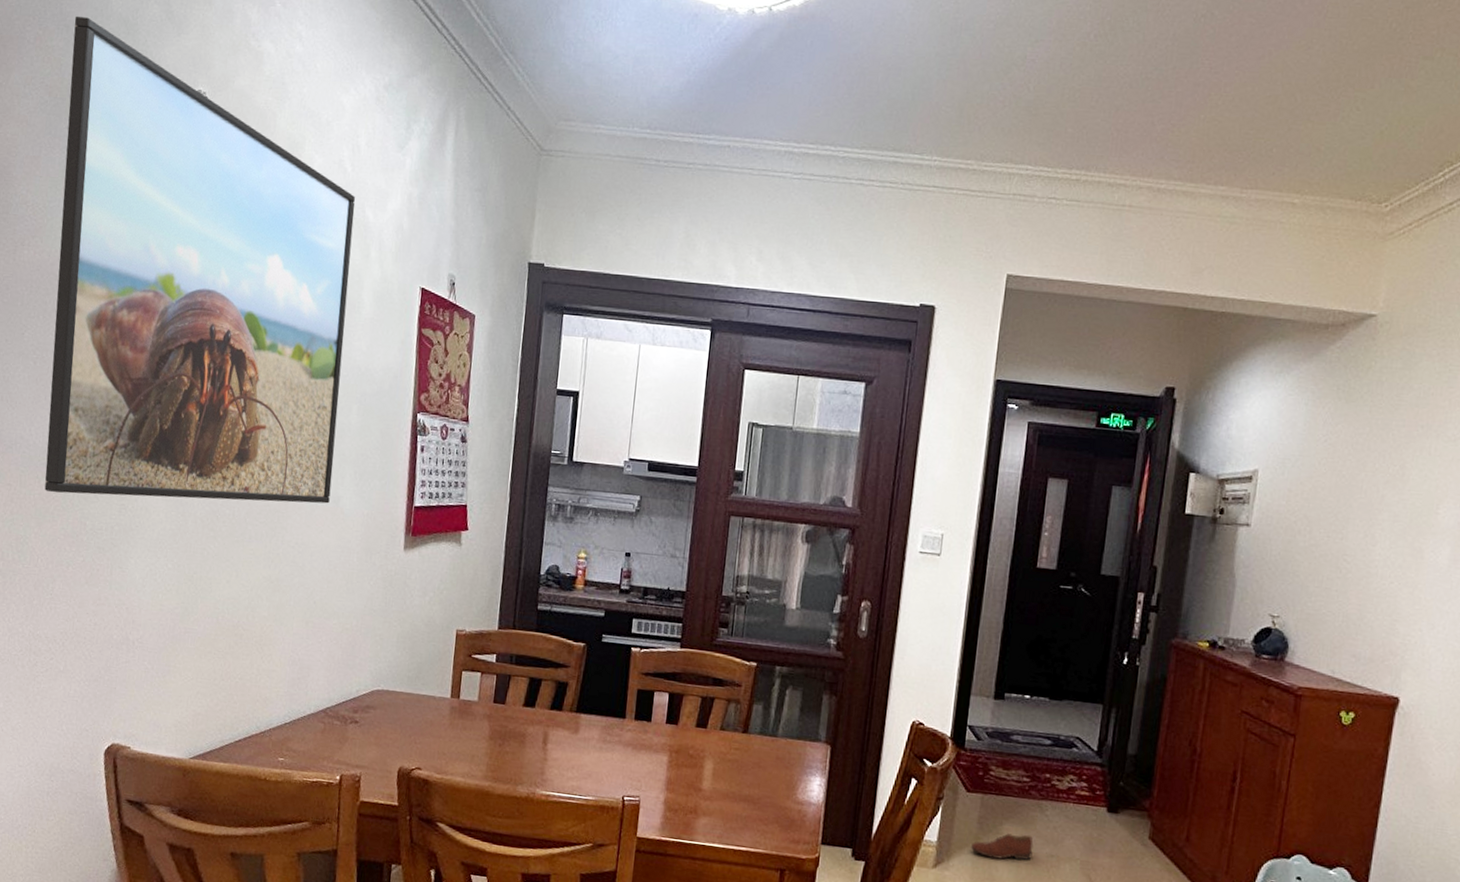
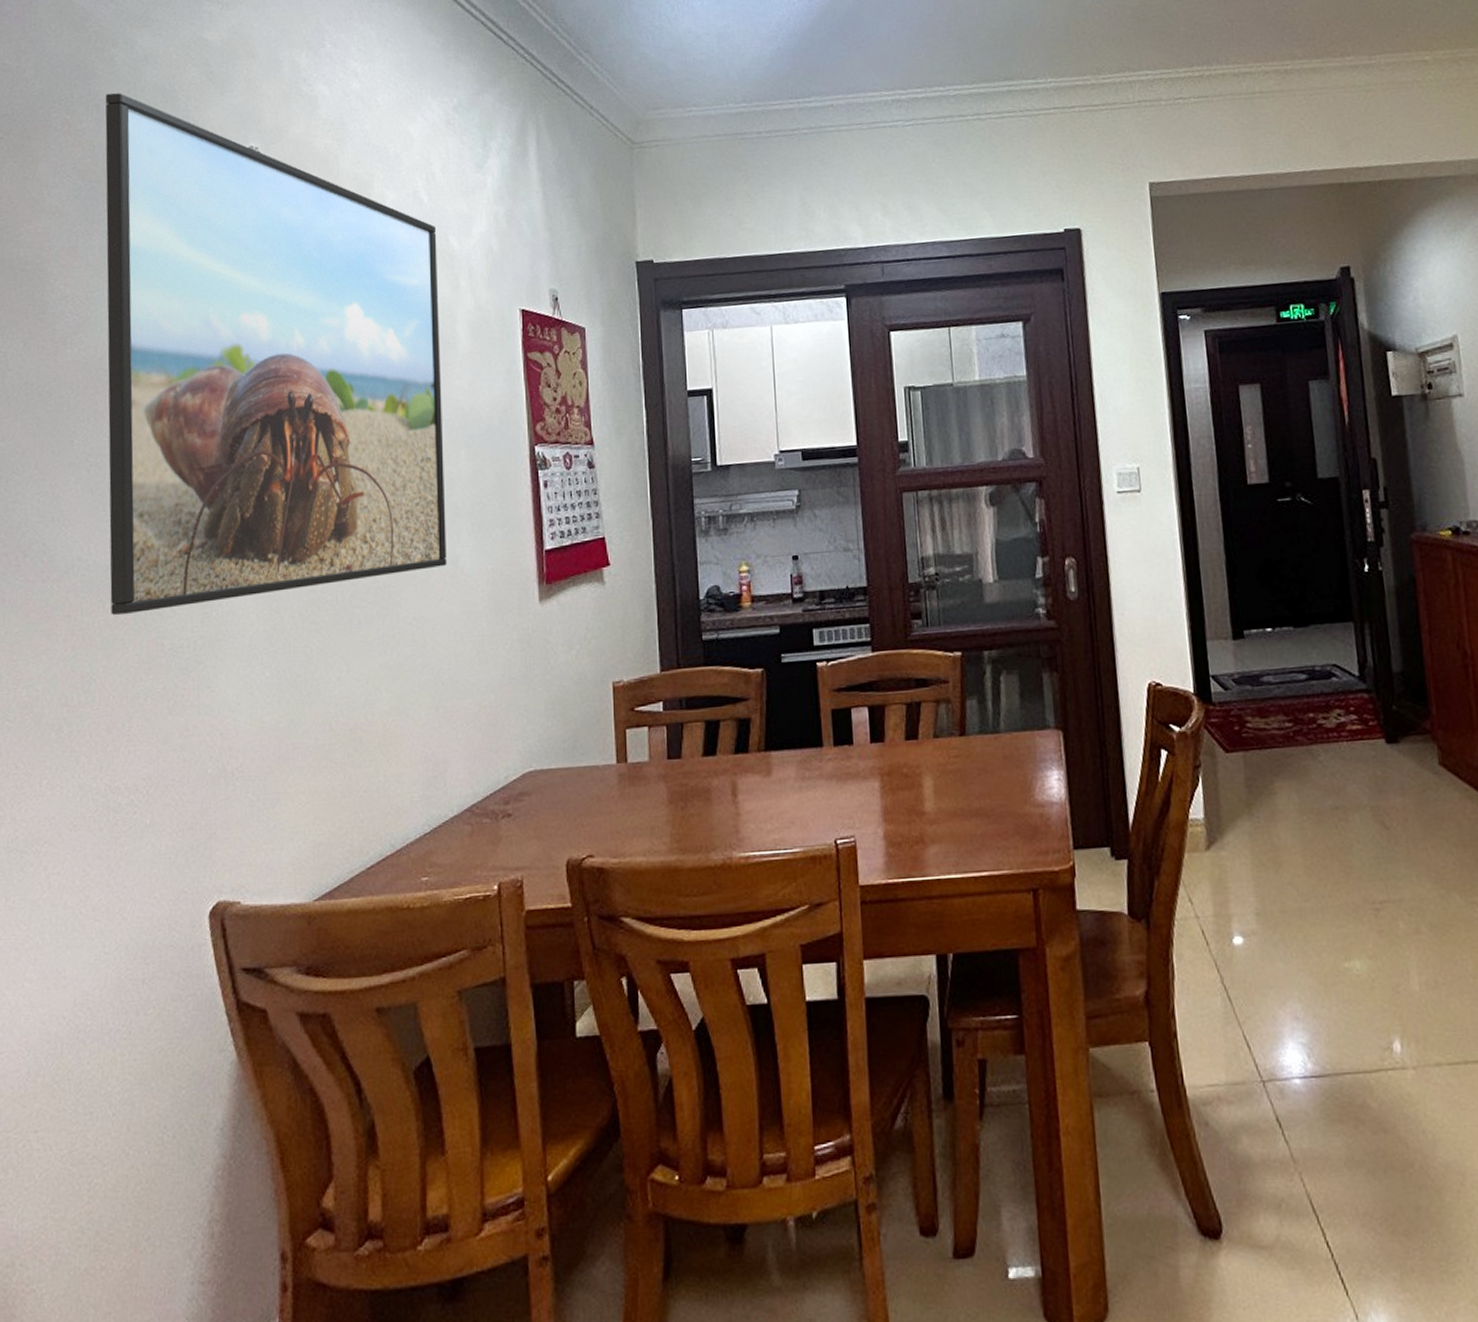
shoe: present [970,833,1034,861] -> none [1243,788,1315,825]

